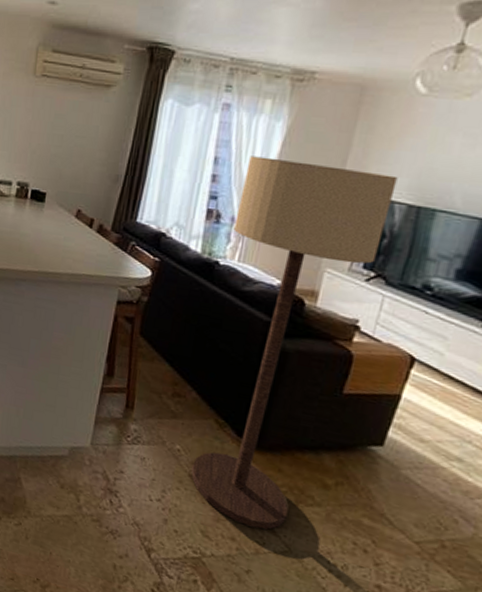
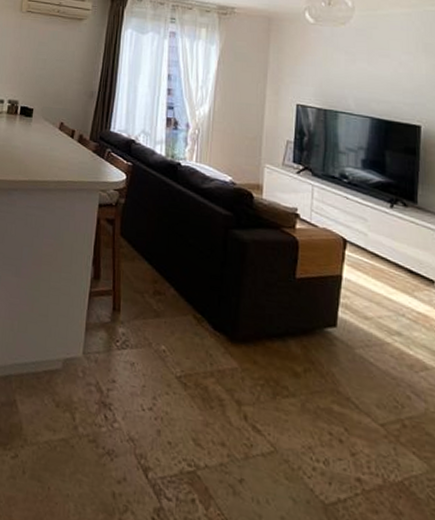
floor lamp: present [191,156,398,530] -> none [178,73,306,430]

